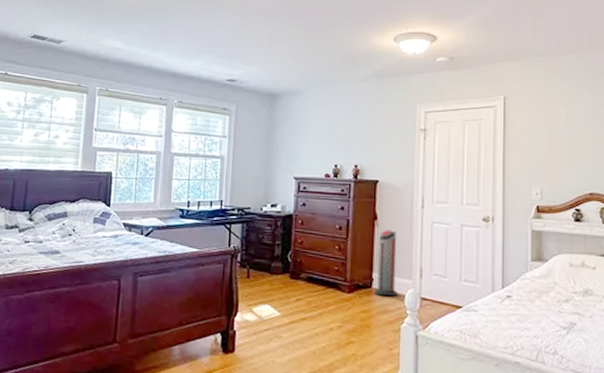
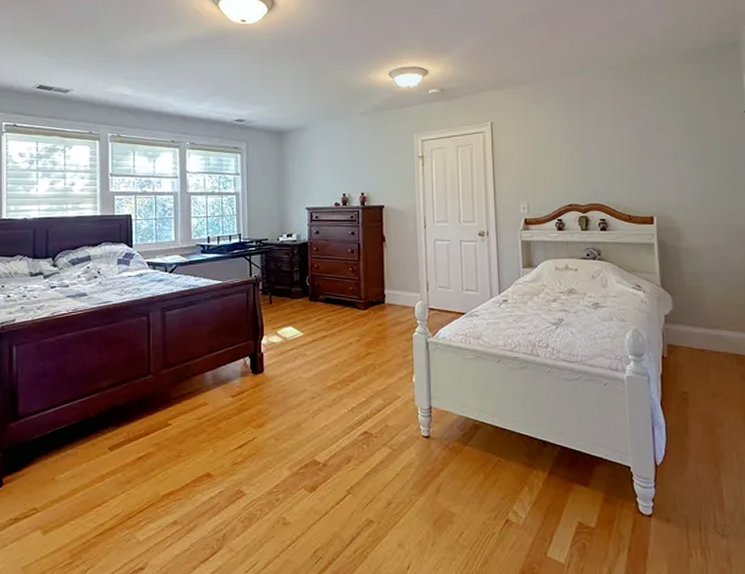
air purifier: present [374,230,398,296] -> none [387,250,408,310]

